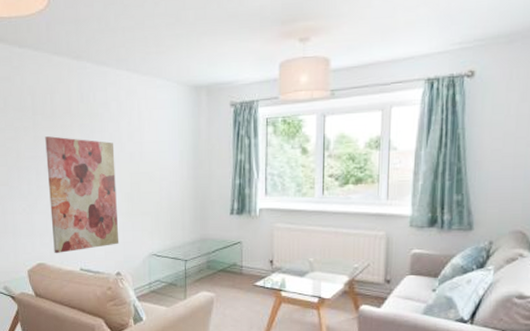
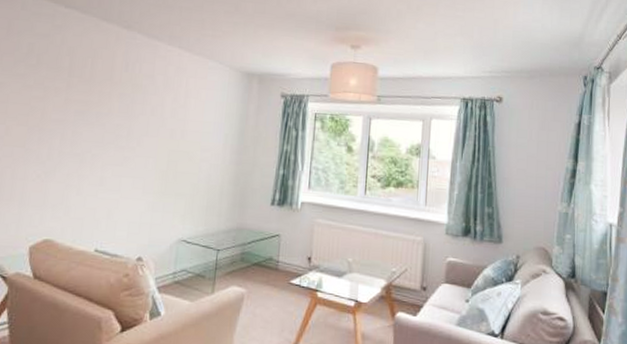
wall art: present [45,136,119,253] -> none [66,101,155,230]

